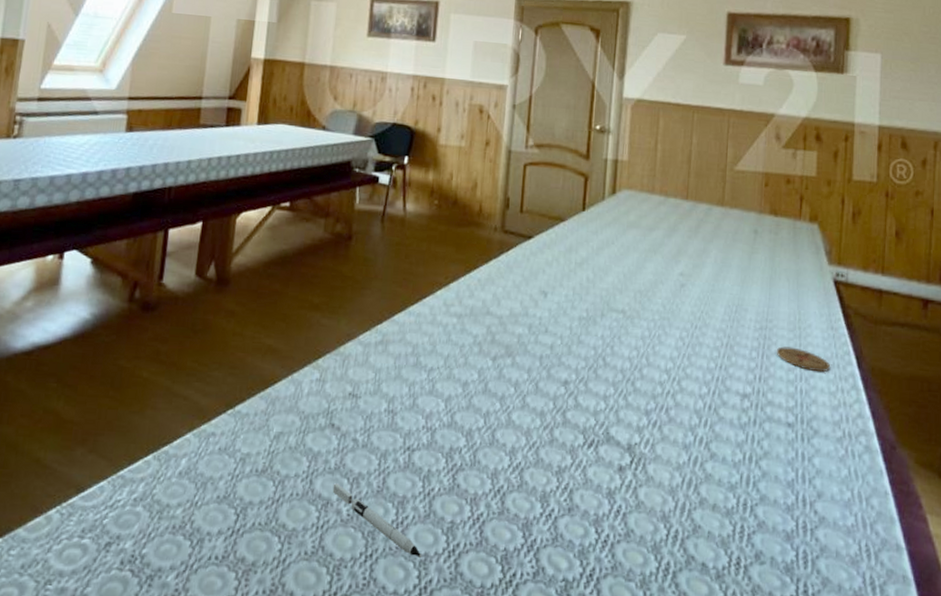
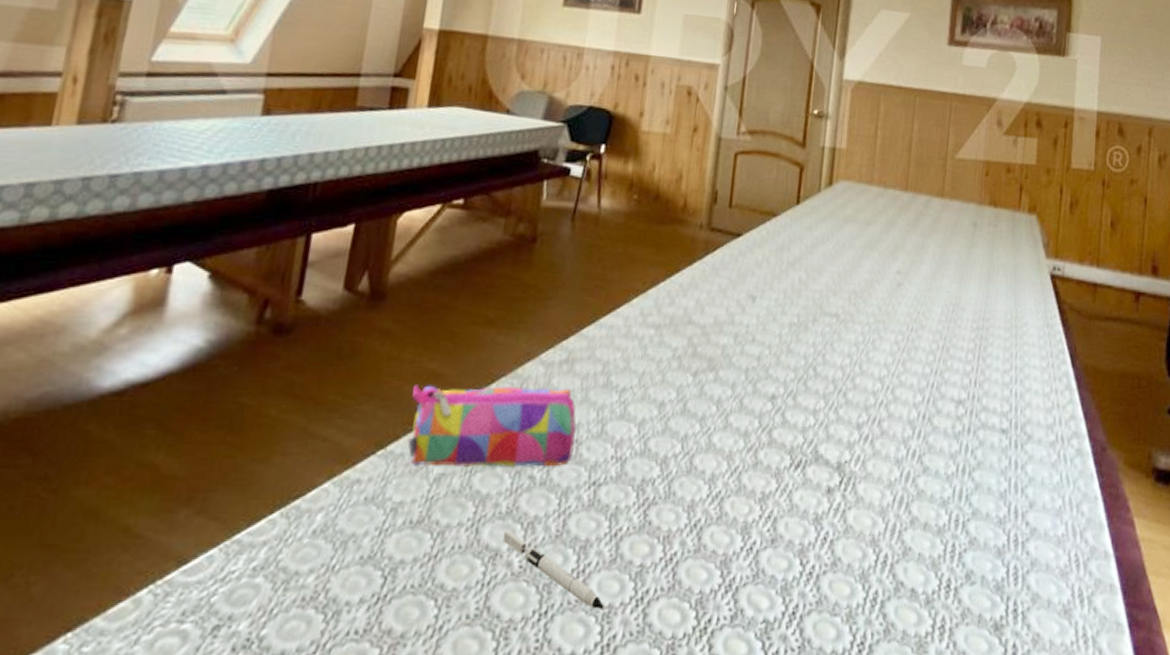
pencil case: none [251,357,392,433] -> present [407,385,577,467]
coaster: present [776,346,831,373] -> none [992,347,1046,373]

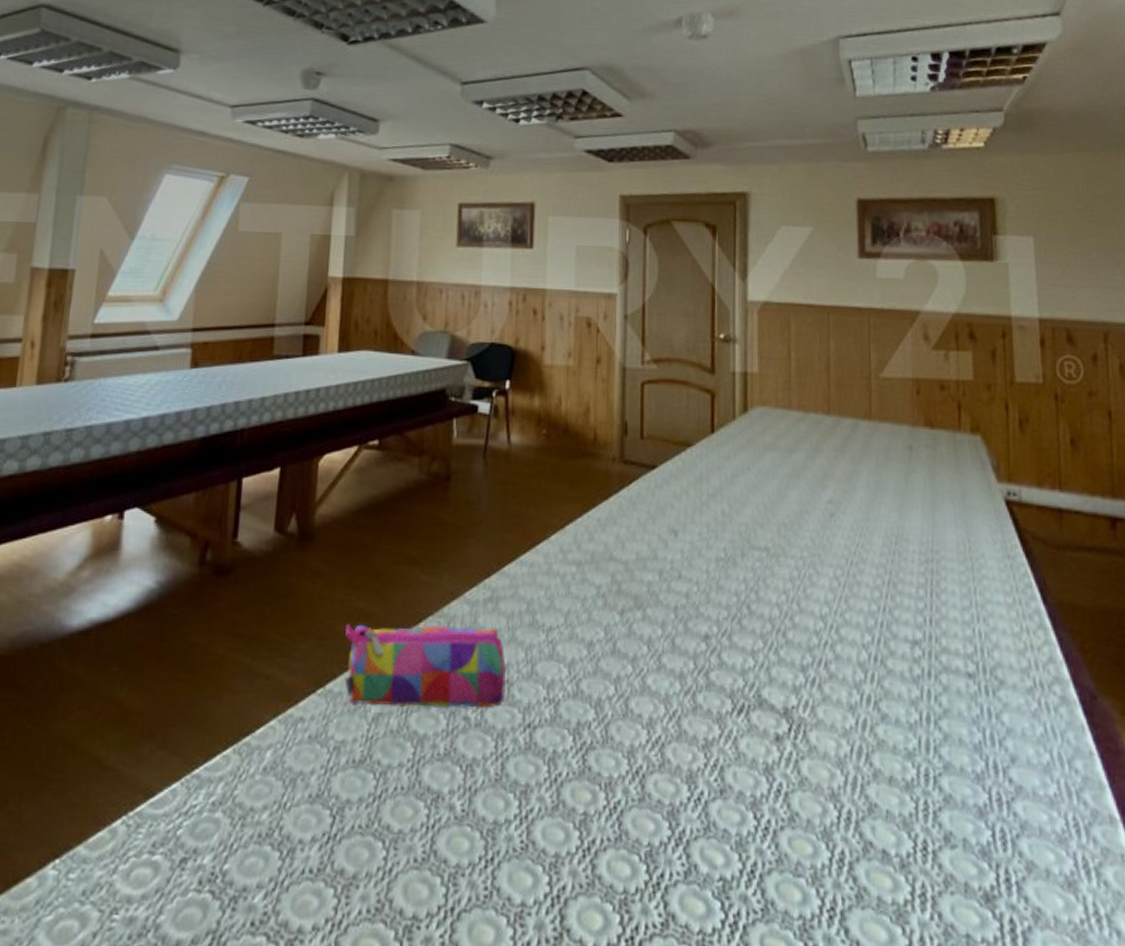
toy rocket: present [502,530,606,610] -> none [443,772,552,859]

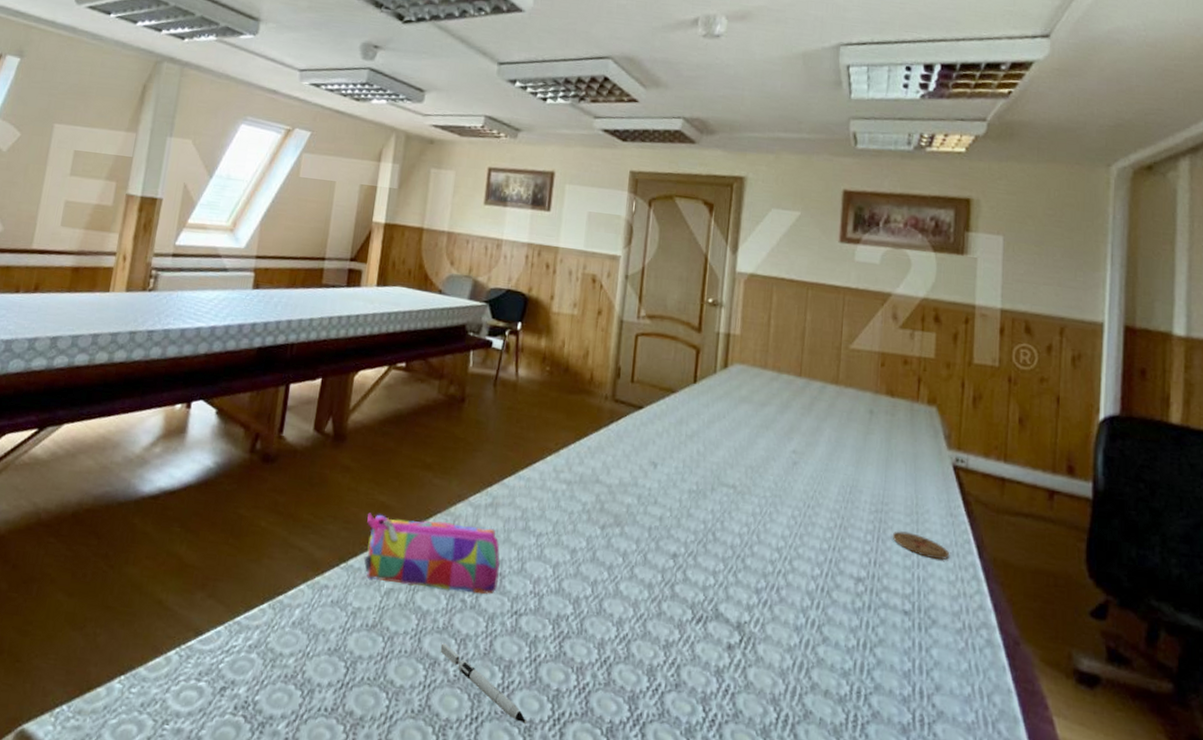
toy rocket: none [443,772,552,859] -> present [440,643,527,724]
coaster: none [946,581,1012,610] -> present [892,531,950,560]

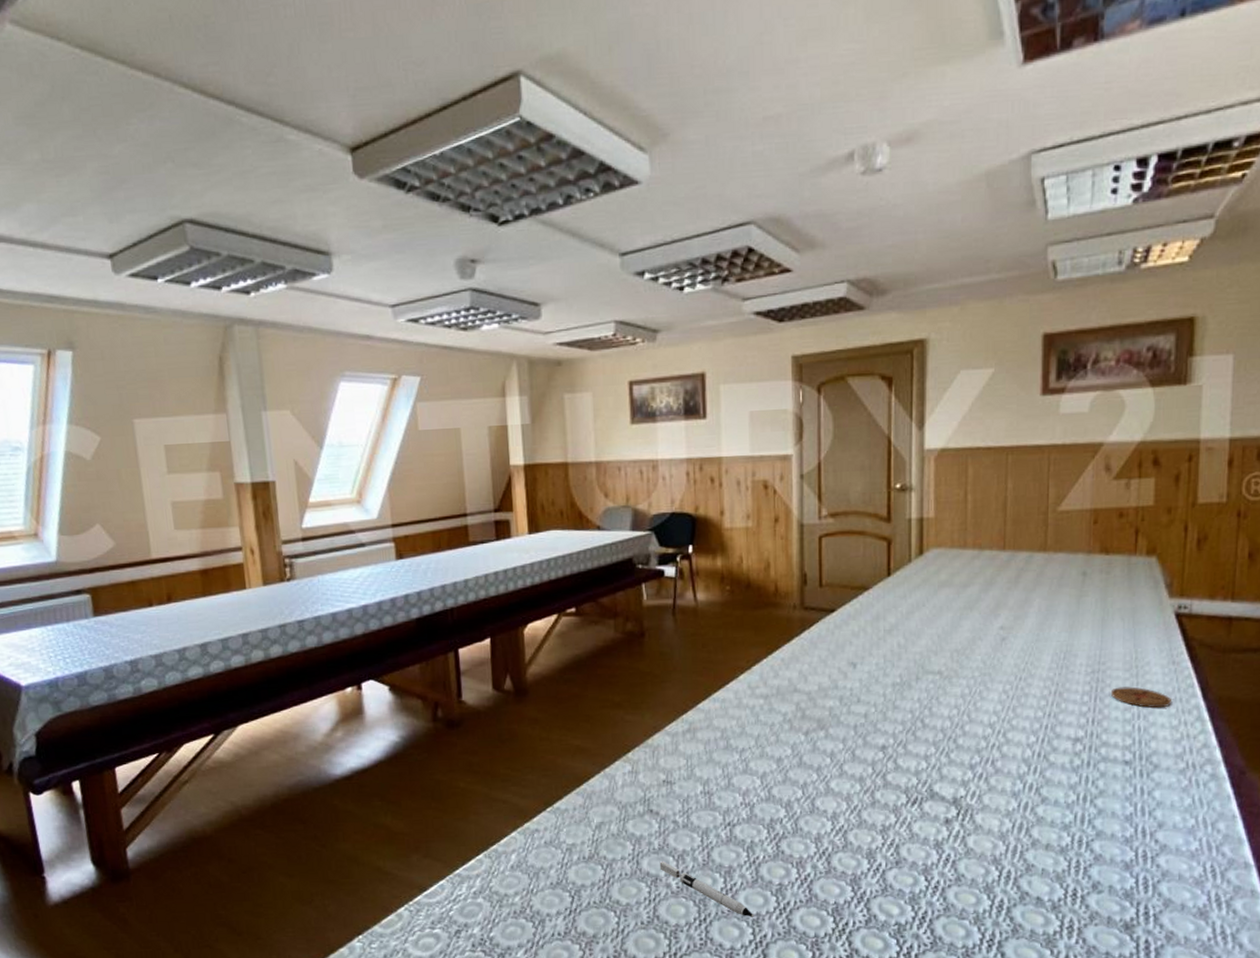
pencil case: present [364,513,500,595] -> none [565,752,707,818]

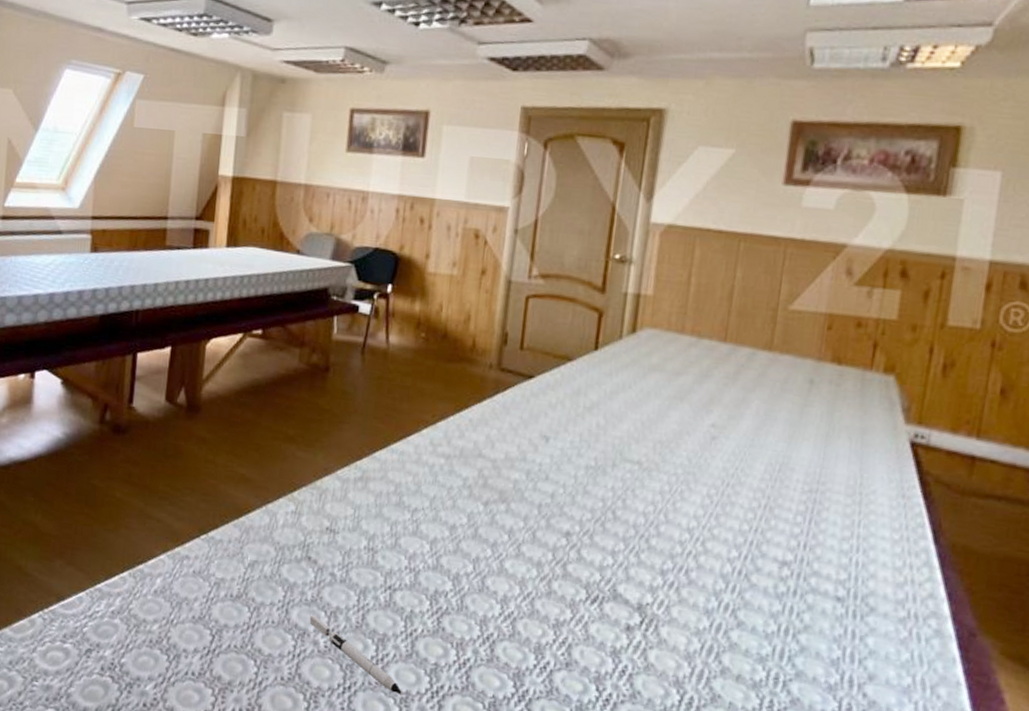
coaster: present [1110,687,1172,708] -> none [827,512,898,545]

